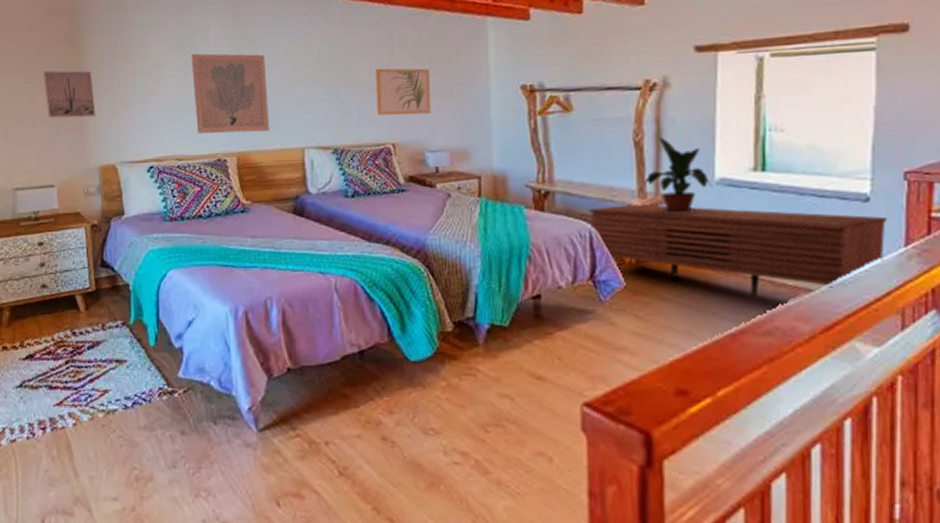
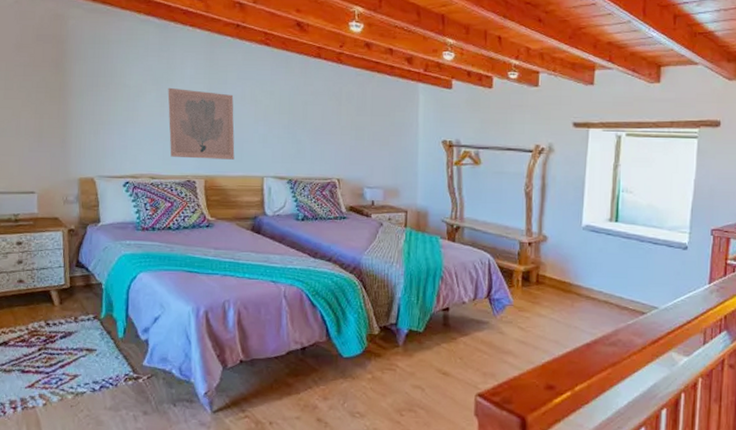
wall art: present [44,70,96,118] -> none [29,89,78,134]
wall art: present [375,68,431,116] -> none [326,116,371,157]
sideboard: present [589,204,888,297] -> none [489,241,699,316]
potted plant: present [640,137,712,215] -> none [528,190,580,251]

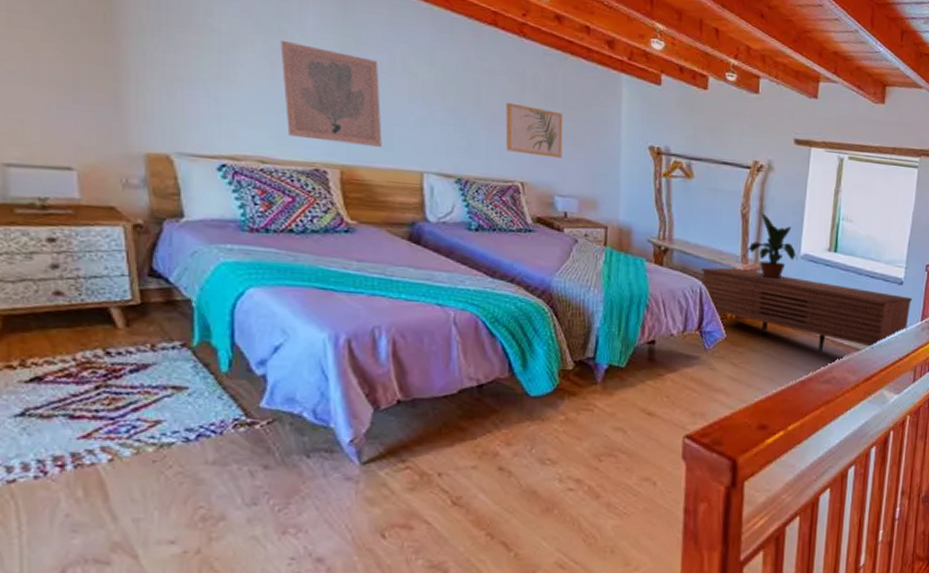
wall art: none [326,116,371,157] -> present [505,102,563,159]
sideboard: none [489,241,699,316] -> present [700,267,913,352]
potted plant: none [528,190,580,251] -> present [743,213,798,281]

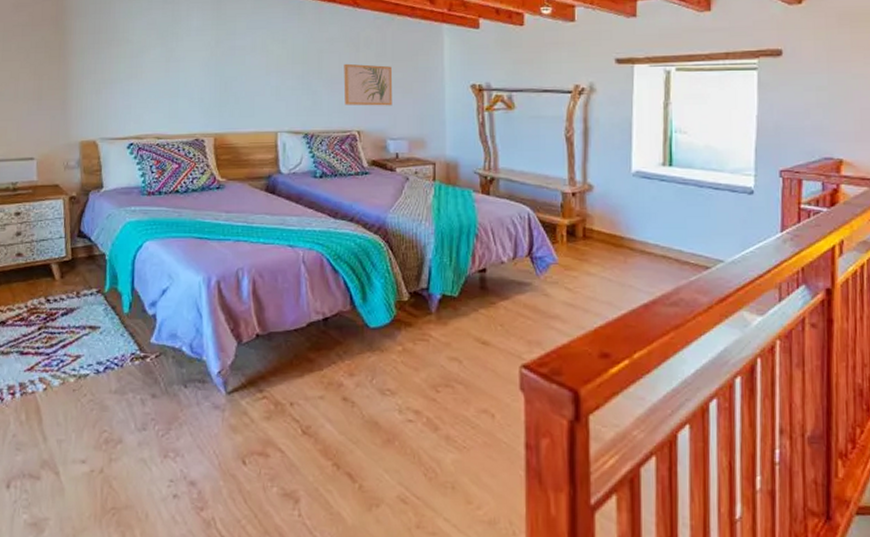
wall art: present [280,40,382,147] -> none [173,41,246,116]
sideboard: present [700,267,913,352] -> none [528,191,768,272]
potted plant: present [743,213,798,281] -> none [570,134,630,201]

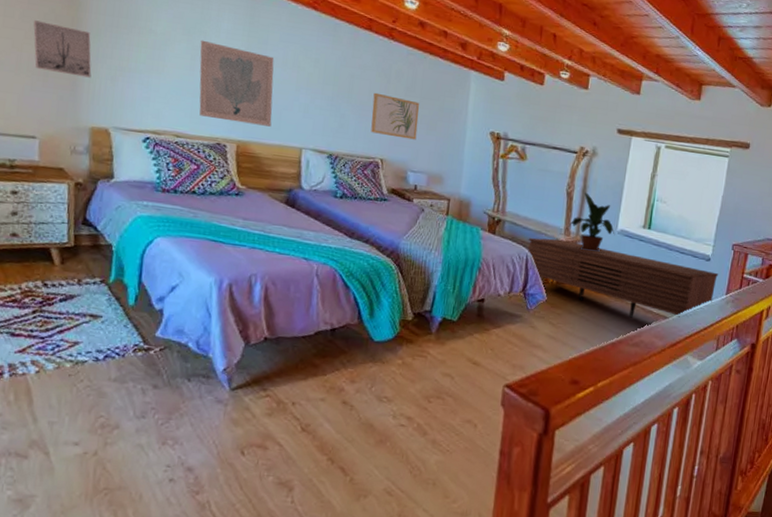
wall art: none [27,50,79,95] -> present [33,20,92,78]
wall art: none [173,41,246,116] -> present [199,40,275,127]
sideboard: none [528,191,768,272] -> present [527,238,719,318]
potted plant: none [570,134,630,201] -> present [566,192,615,253]

